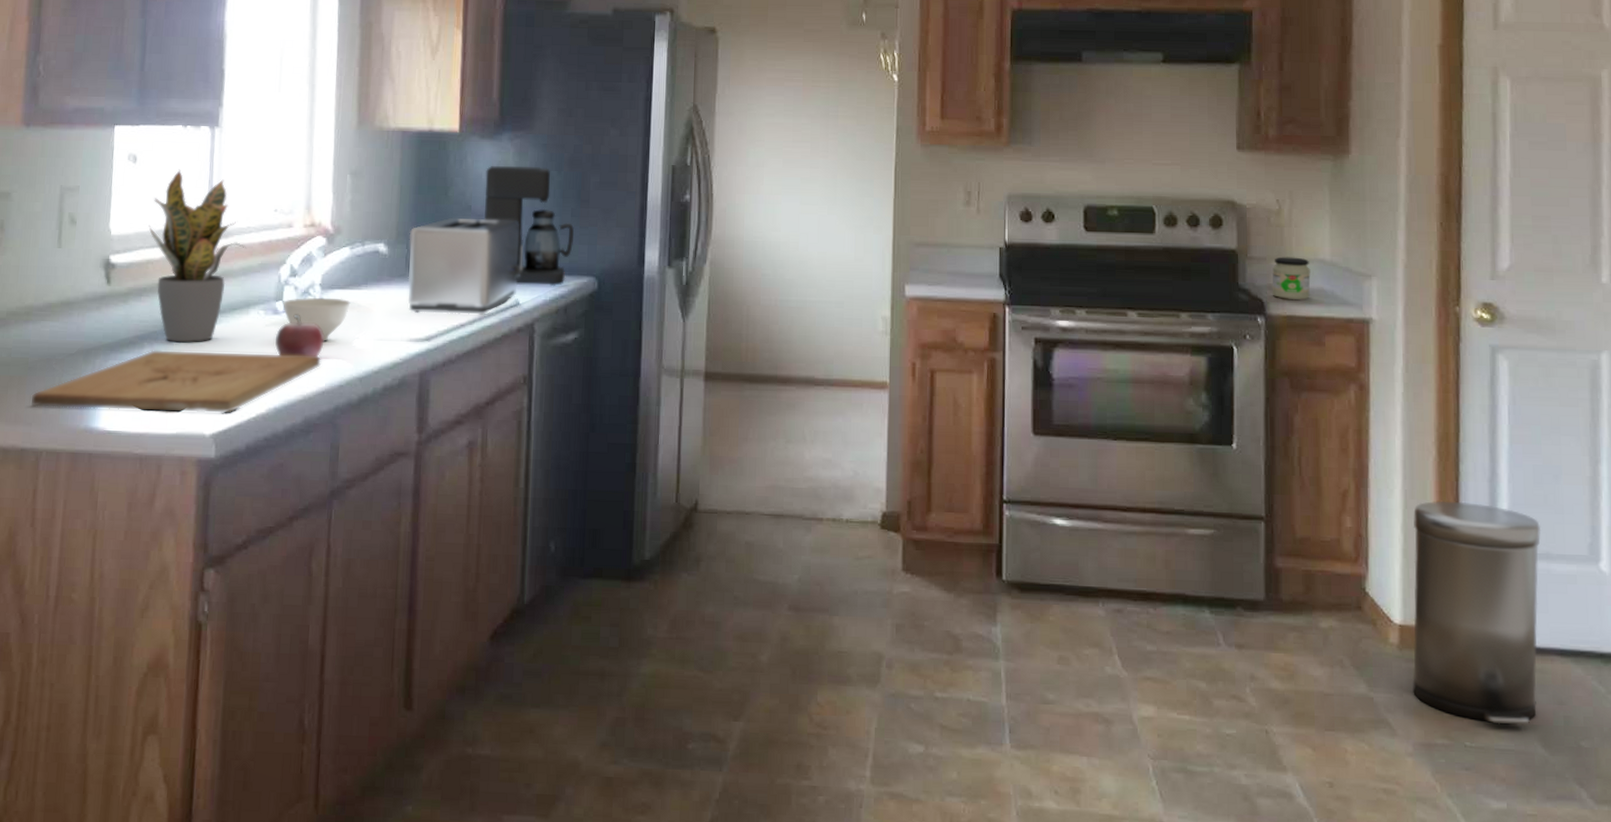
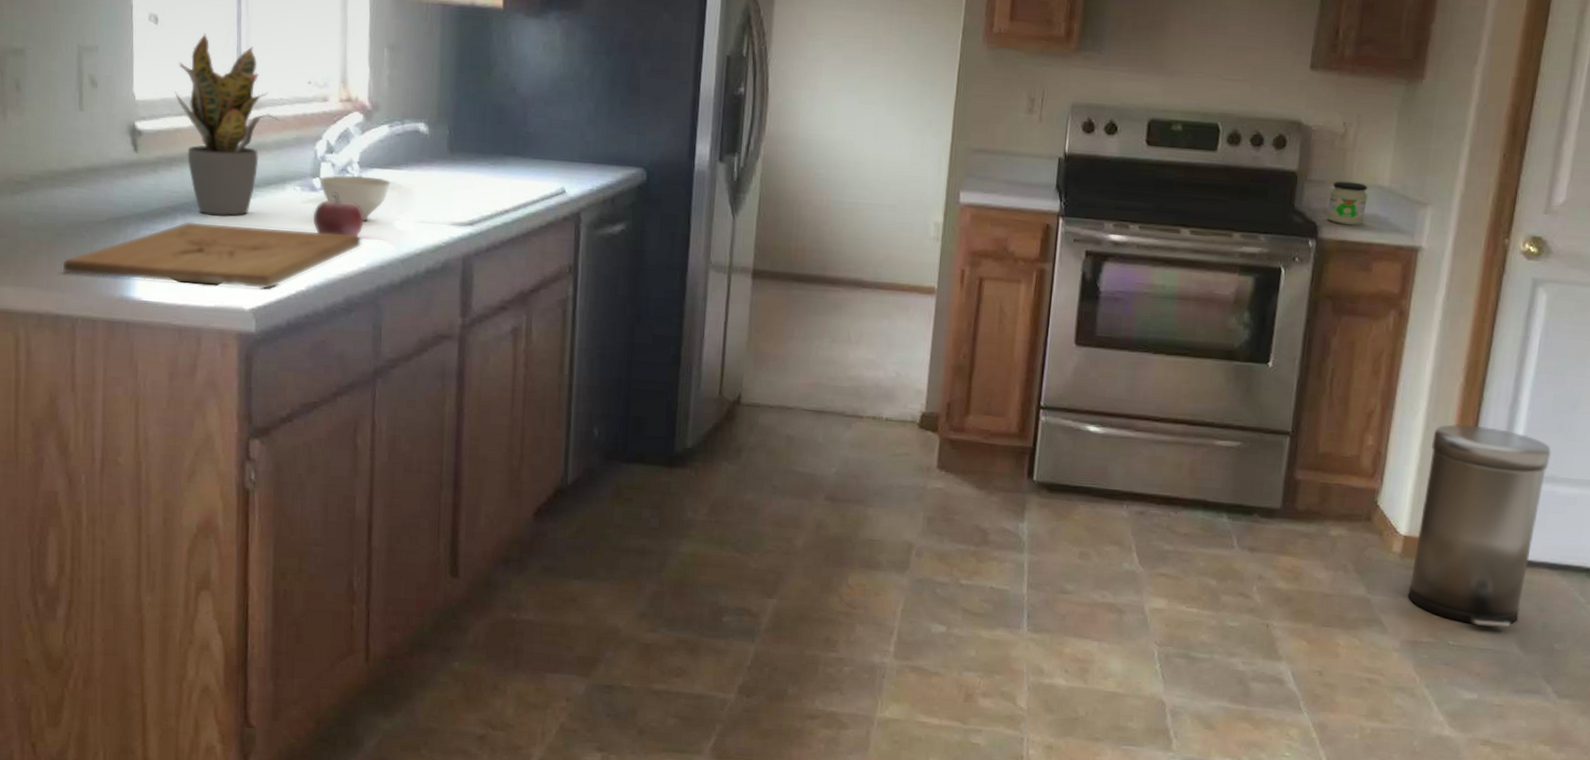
toaster: present [407,217,522,315] -> none [449,99,568,202]
coffee maker: present [484,165,574,287] -> none [530,46,623,176]

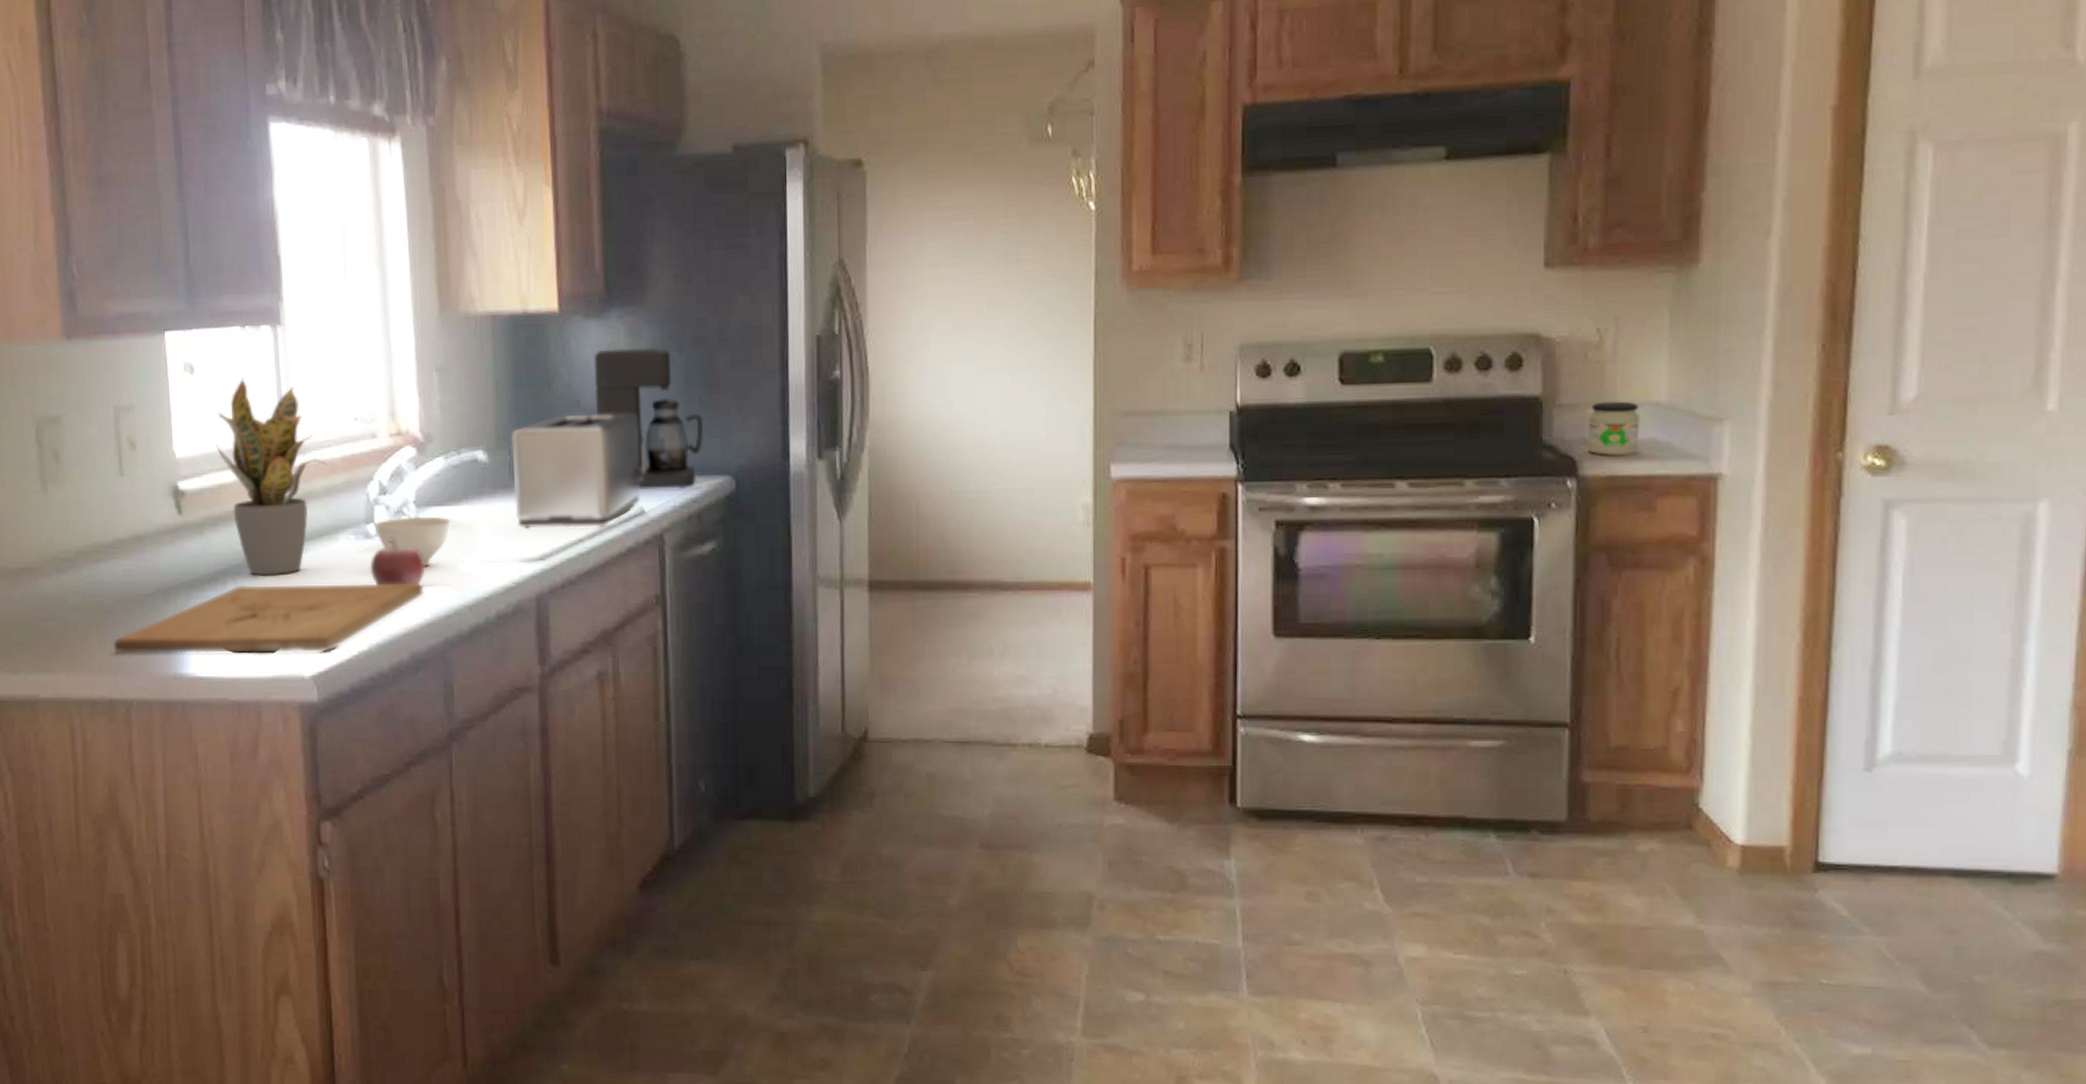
toaster: none [449,99,568,202] -> present [510,412,645,529]
coffee maker: none [530,46,623,176] -> present [594,347,703,490]
pedal bin: present [1408,424,1552,628] -> none [1755,695,1939,958]

